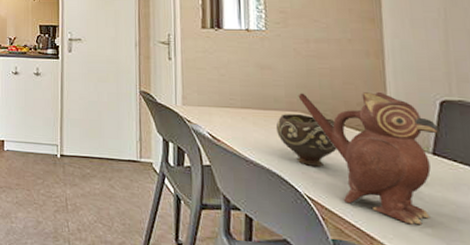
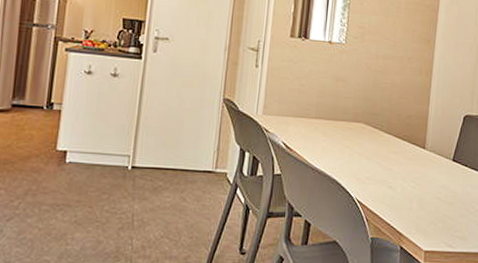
bowl: present [275,114,337,167] -> none [341,124,388,173]
teapot: present [298,91,438,225] -> none [363,105,459,221]

